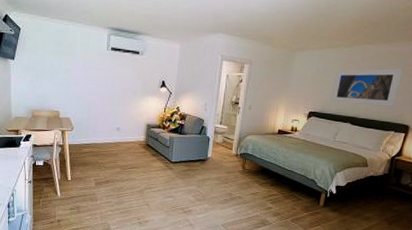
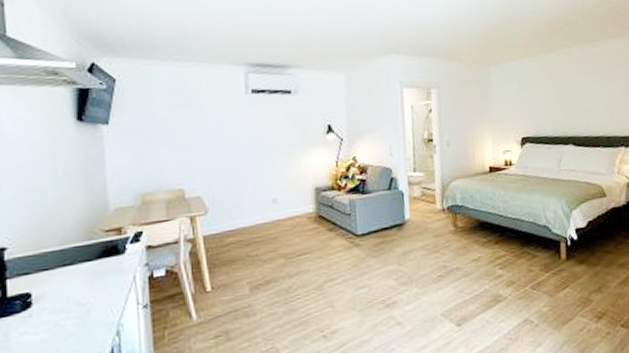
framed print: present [330,68,403,108] -> none [541,70,618,122]

